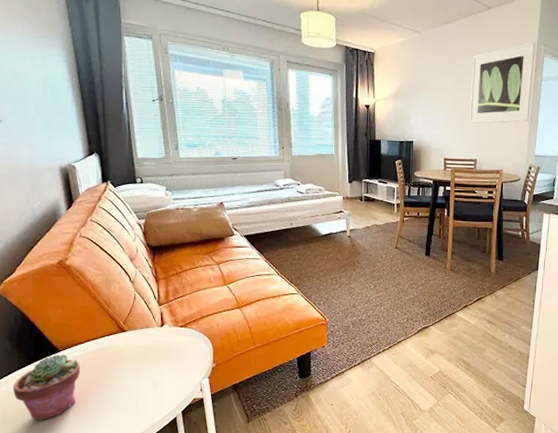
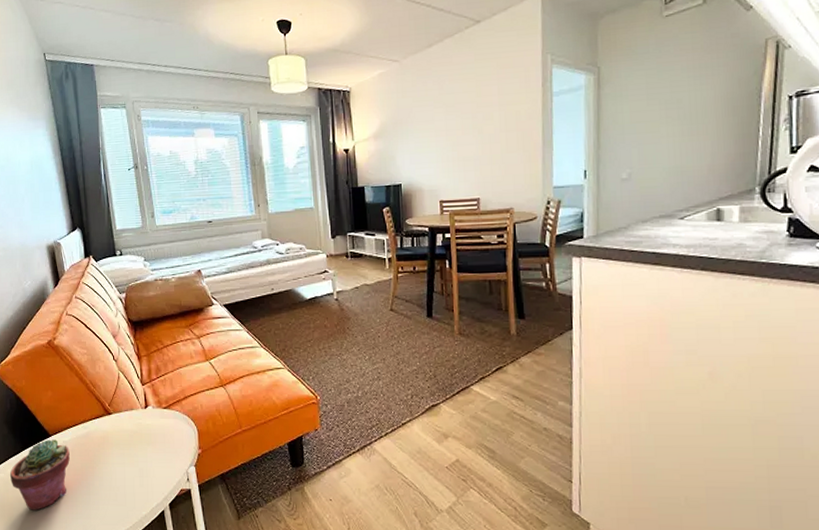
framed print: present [468,41,536,124] -> none [463,51,541,157]

